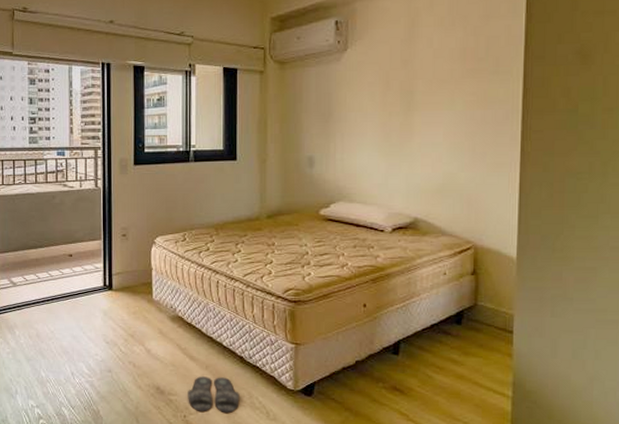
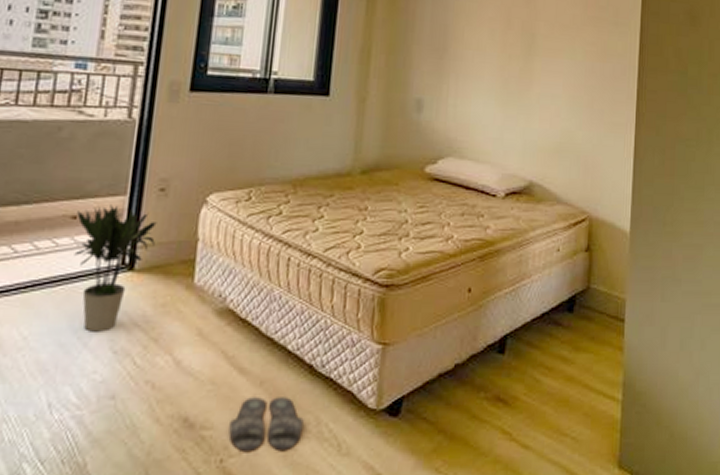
potted plant: none [72,247,124,329] -> present [74,205,157,332]

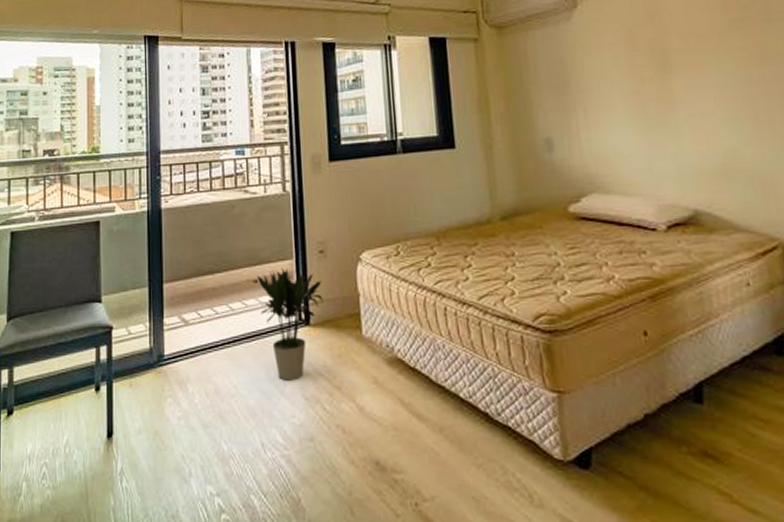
slippers: present [228,397,305,453] -> none [416,444,491,499]

